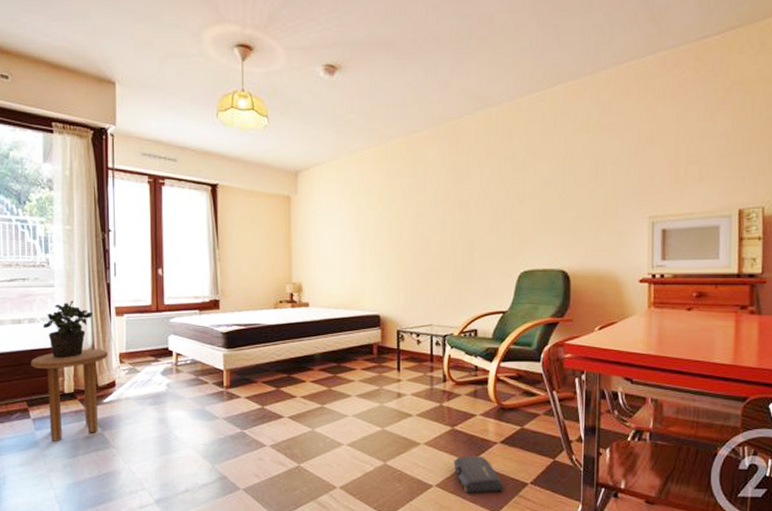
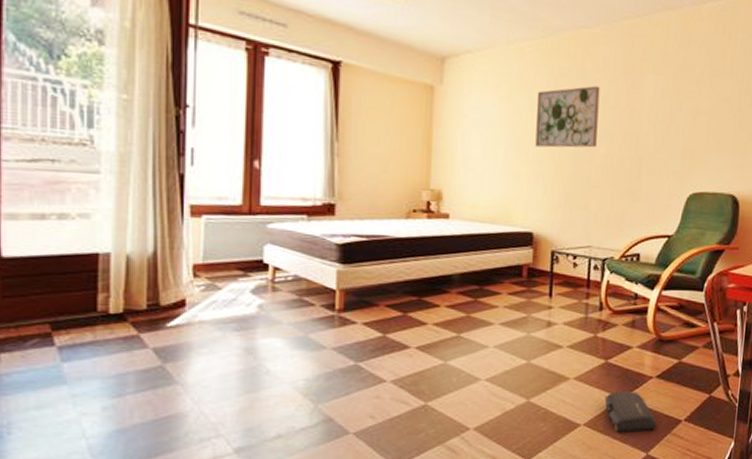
side table: present [31,349,109,442] -> none [59,257,178,377]
potted plant: present [42,300,92,359] -> none [79,192,156,269]
wall art: none [376,182,431,240] -> present [535,86,600,148]

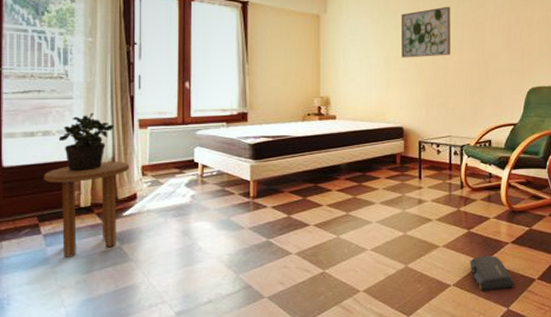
side table: none [59,257,178,377] -> present [44,162,130,257]
potted plant: none [79,192,156,269] -> present [58,112,114,172]

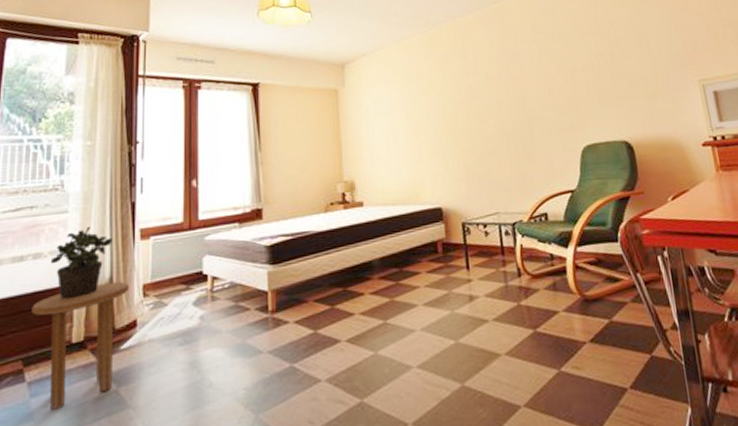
wall art: present [400,6,451,58] -> none [427,64,487,127]
bag: present [469,255,515,291] -> none [540,361,602,411]

